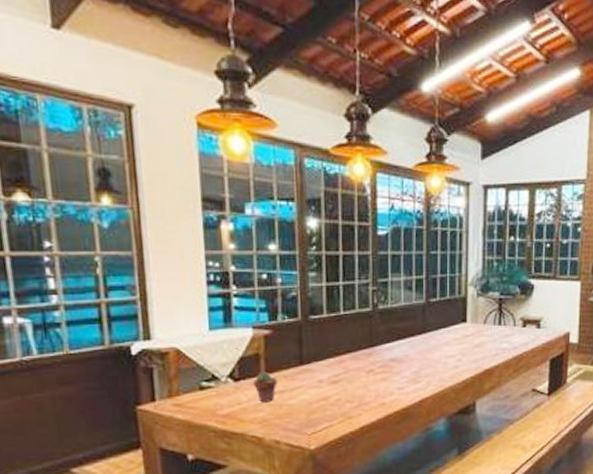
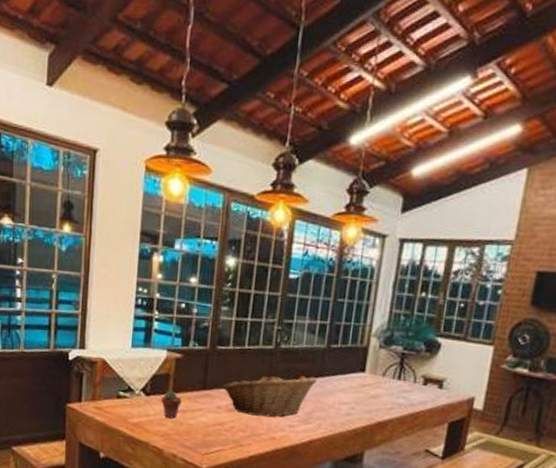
fruit basket: none [321,335,420,384] -> present [222,373,317,418]

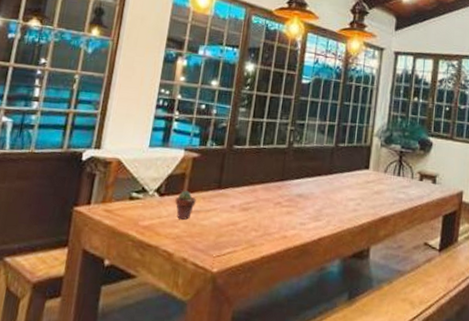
fruit basket: present [222,373,317,418] -> none [237,171,326,216]

